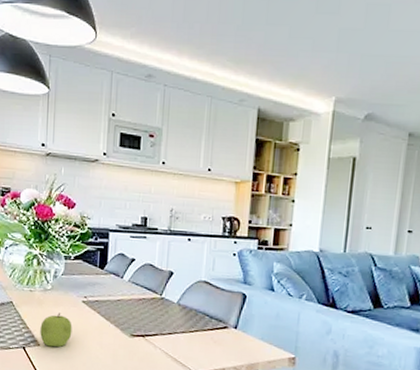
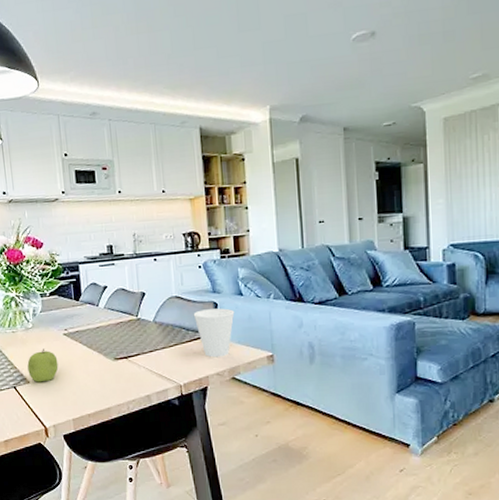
cup: none [219,299,263,351] -> present [193,308,235,358]

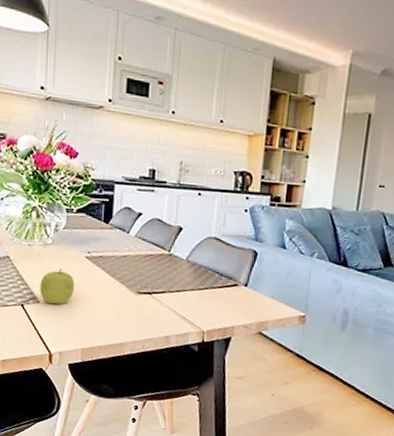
cup: present [193,308,235,358] -> none [230,256,274,310]

